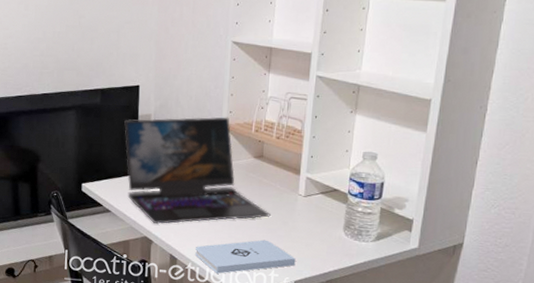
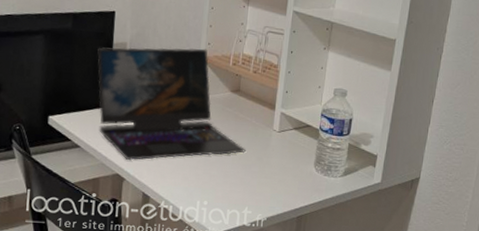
notepad: present [195,239,296,274] -> none [169,176,269,212]

